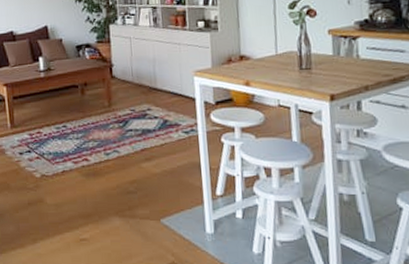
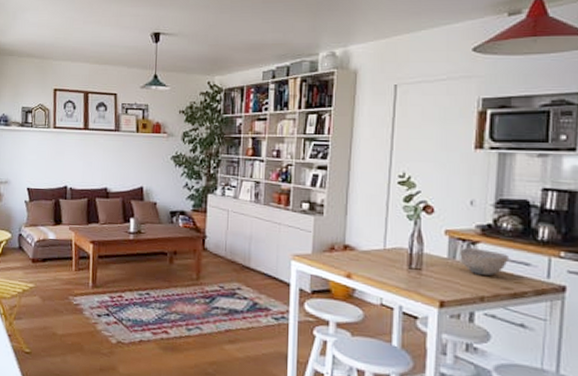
bowl: none [343,43,386,67] -> present [460,248,508,276]

